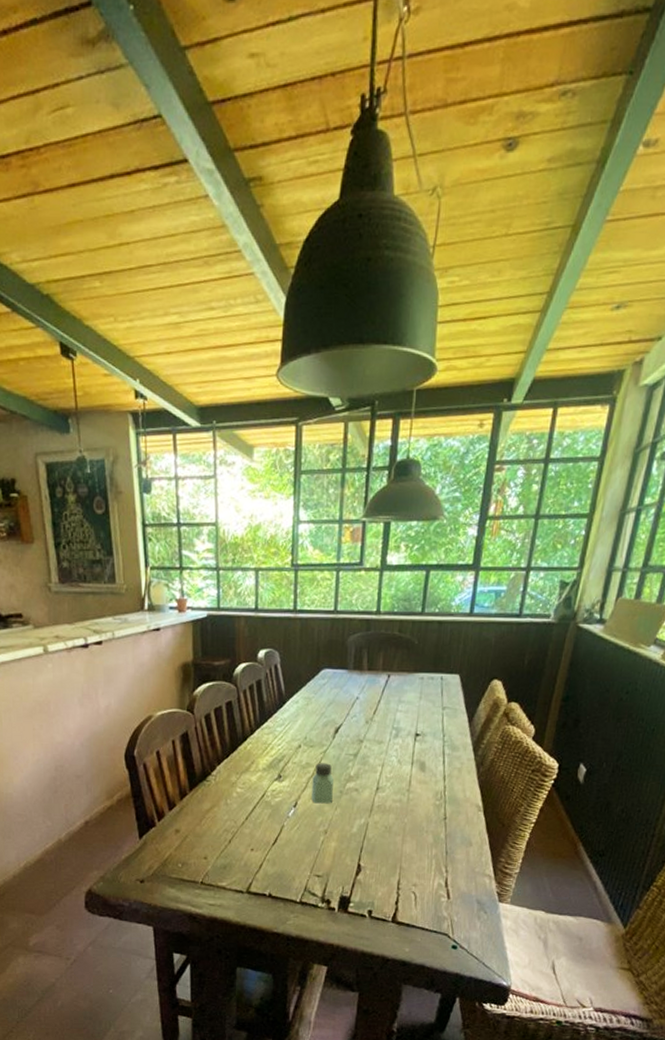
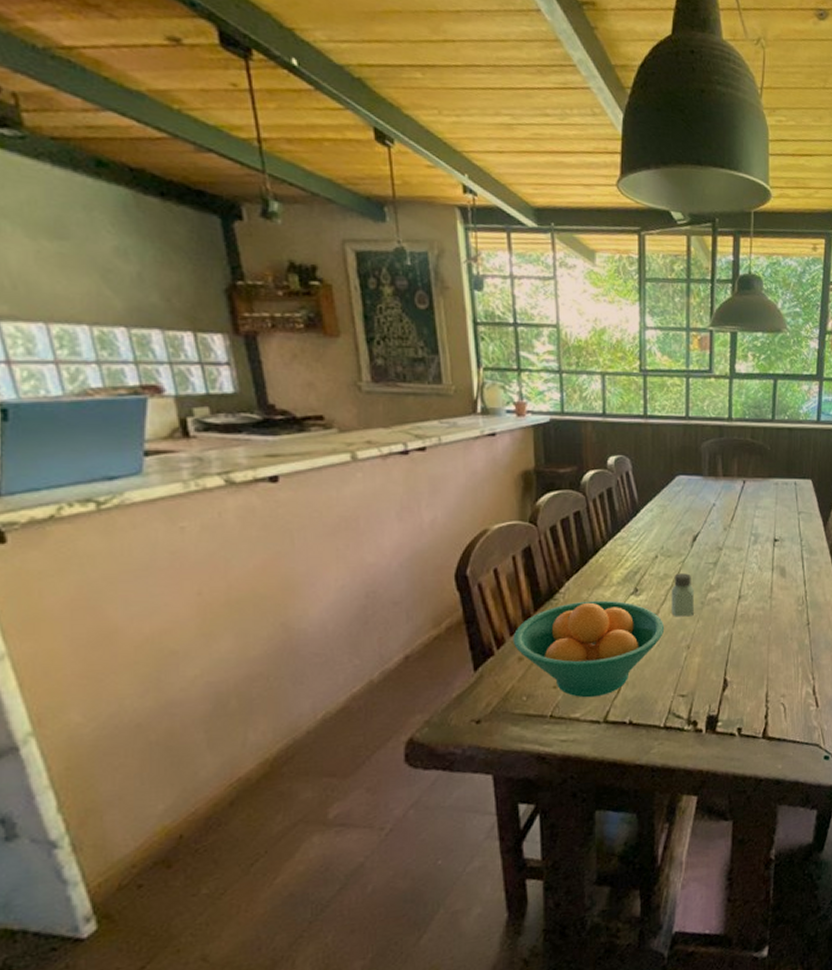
fruit bowl: none [171,784,305,870] -> present [513,600,665,698]

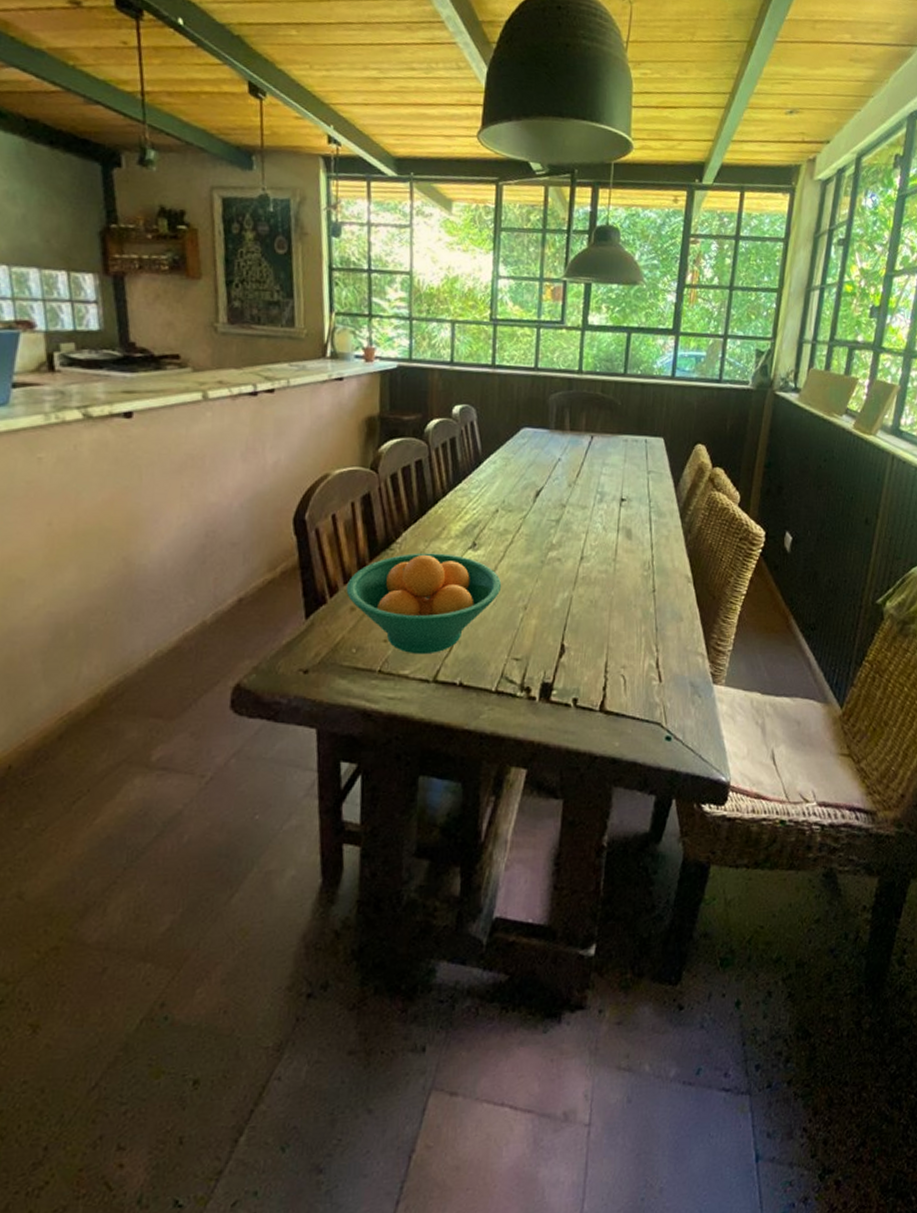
saltshaker: present [671,573,694,617] -> none [509,529,534,575]

